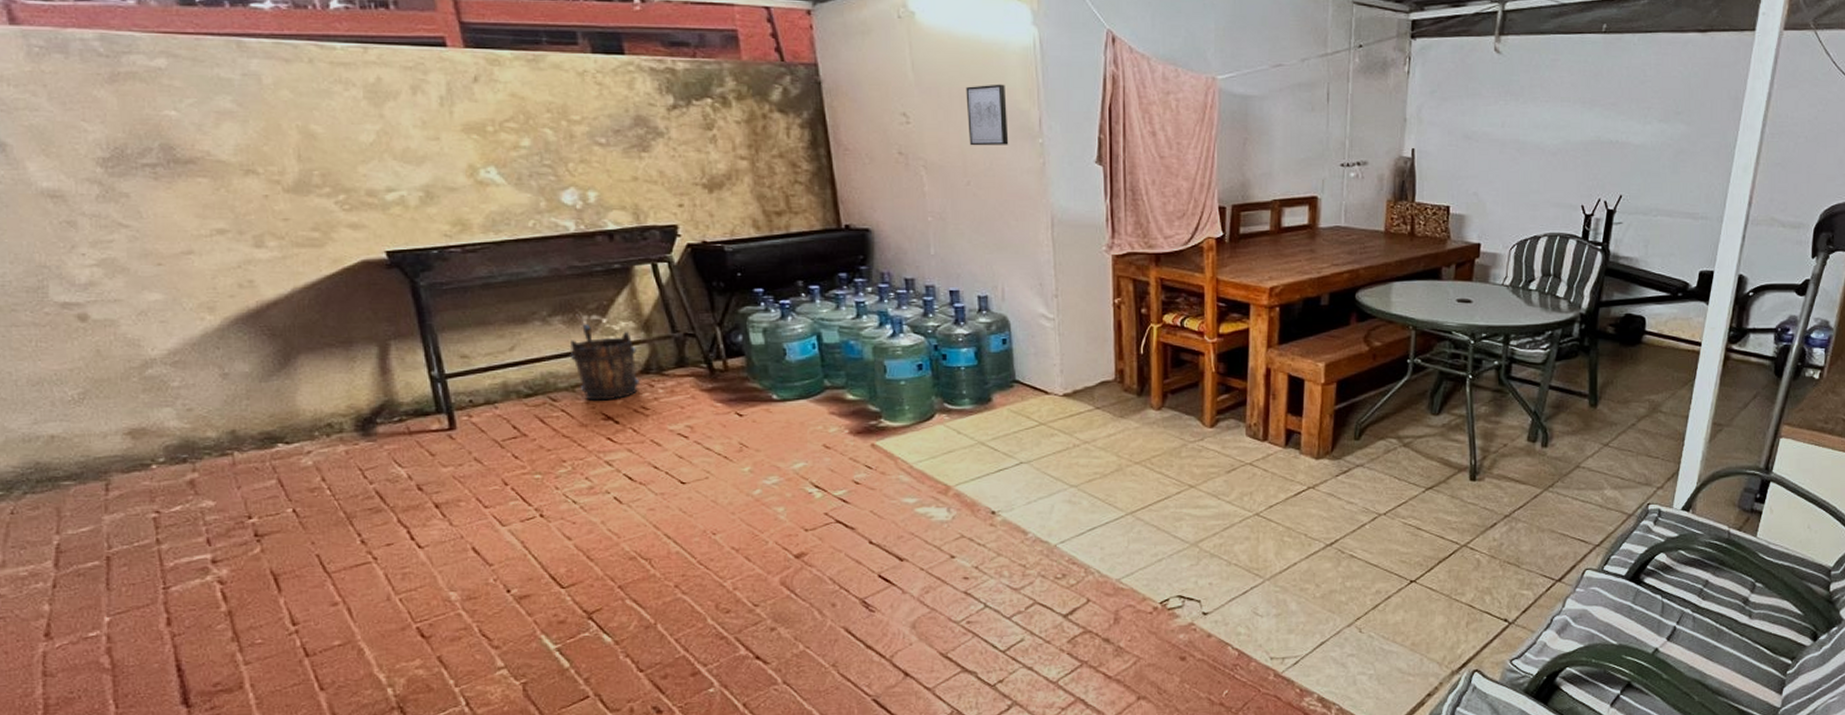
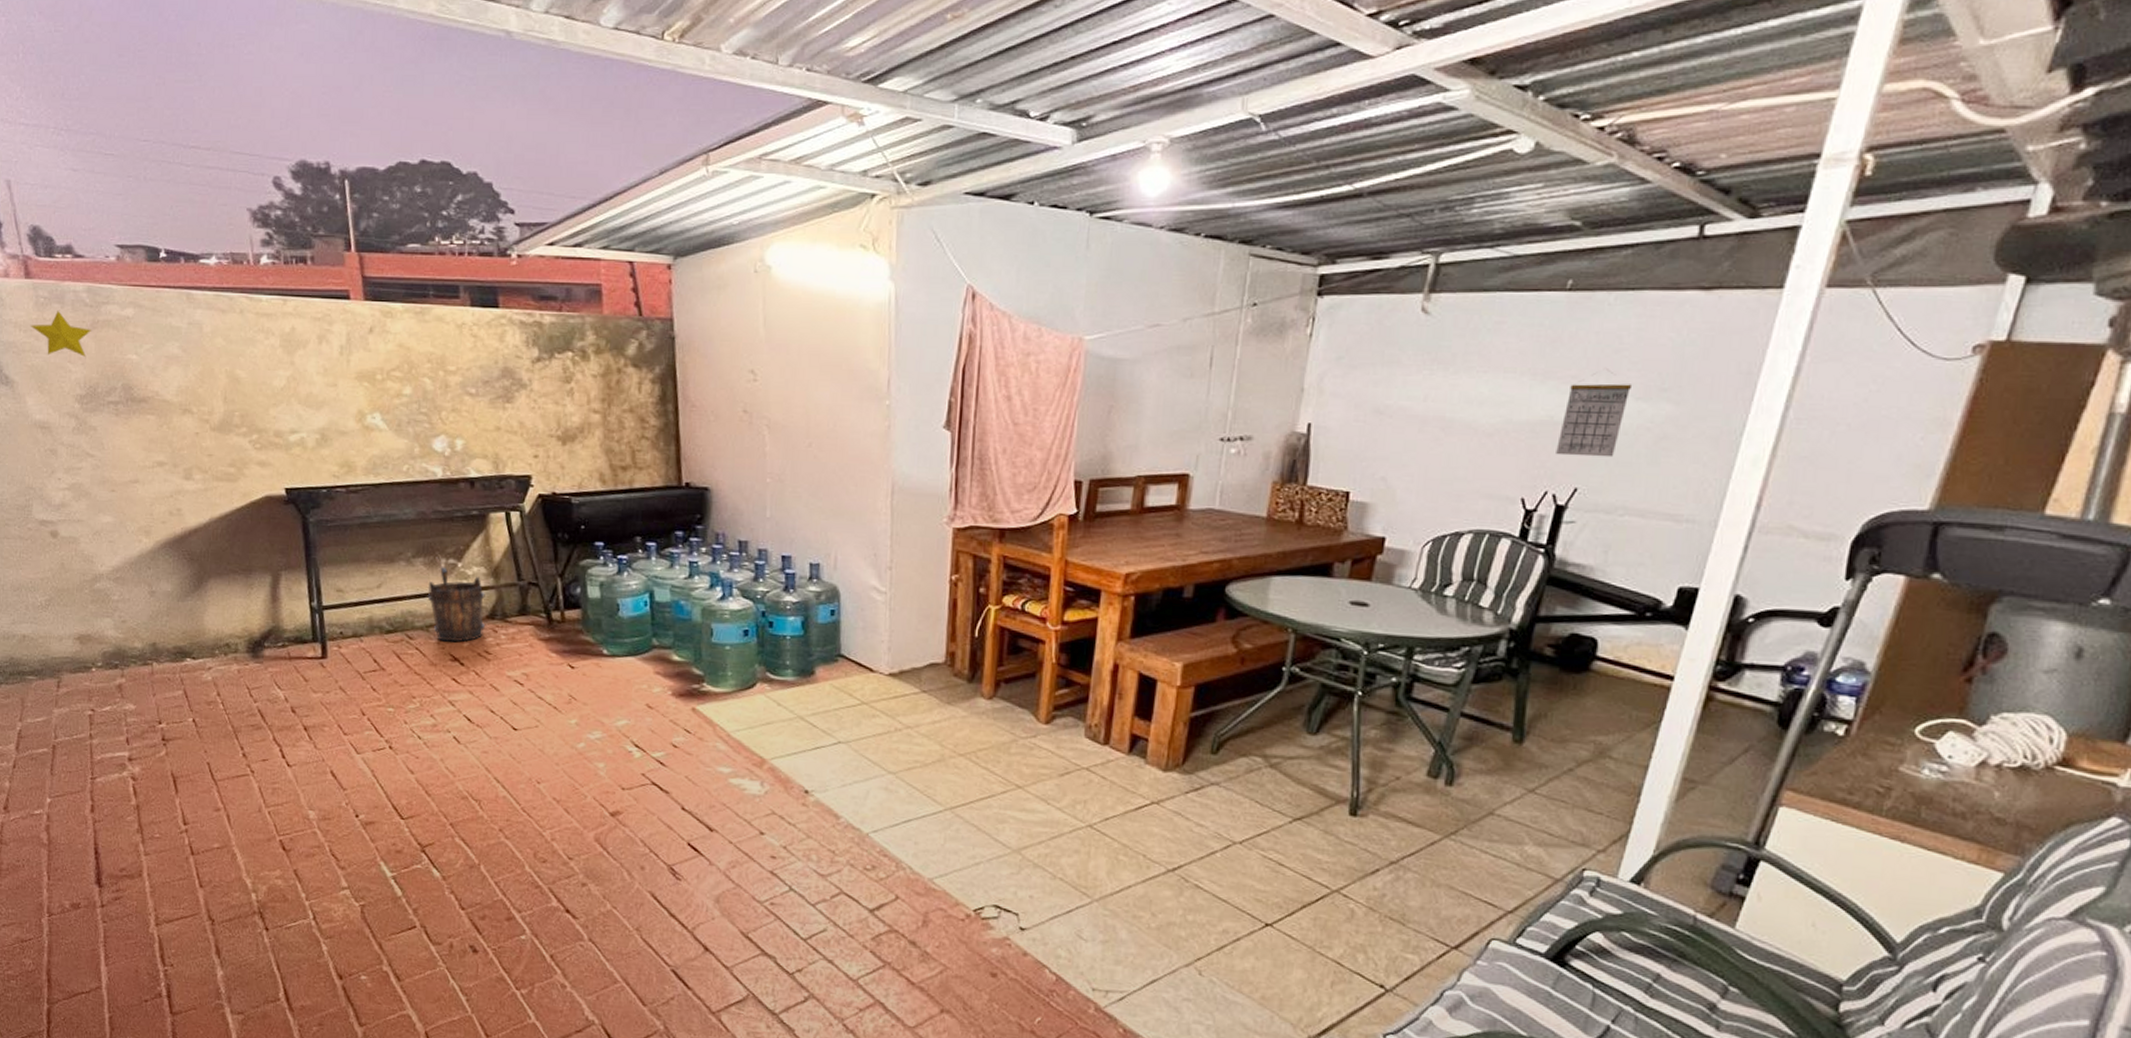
decorative star: none [24,62,110,114] -> present [31,311,91,357]
wall art: present [966,84,1009,146] -> none [814,341,856,407]
calendar: none [1604,97,1656,169] -> present [1556,369,1633,458]

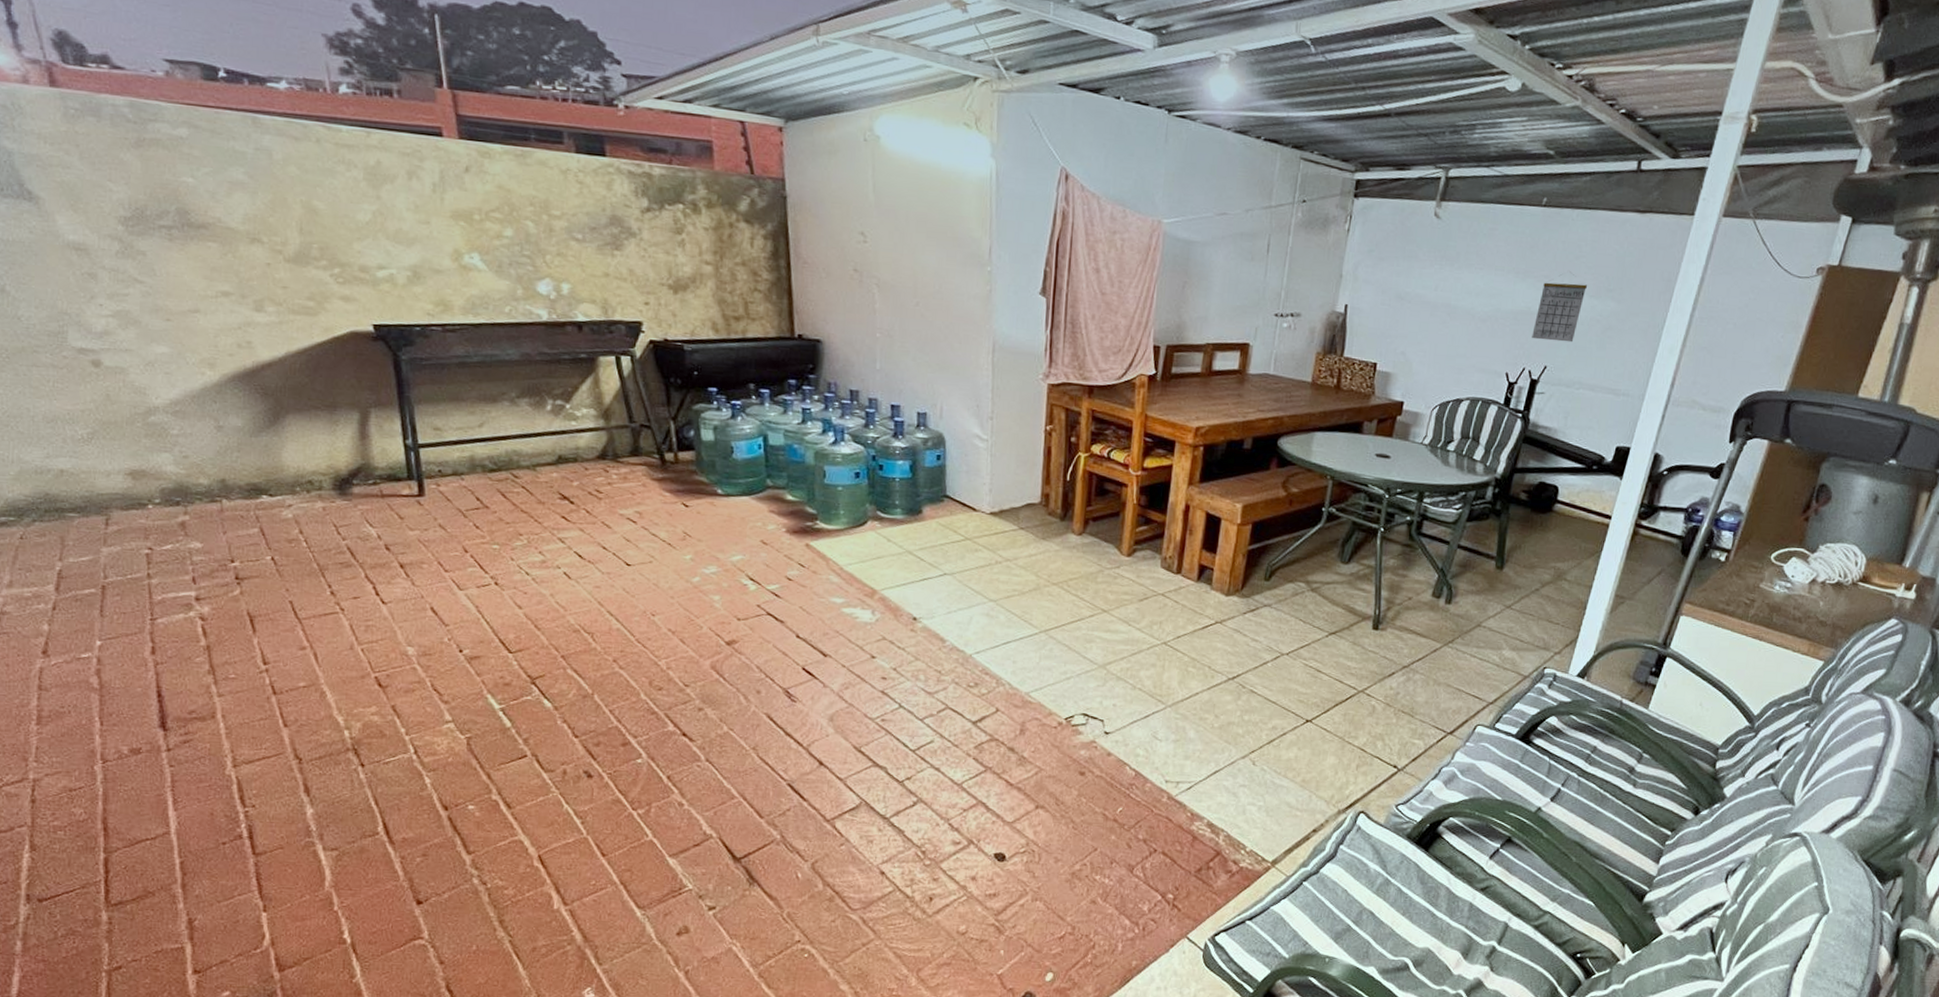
decorative star: present [31,311,91,357] -> none [59,125,136,176]
bucket: present [427,557,485,642] -> none [533,398,595,481]

